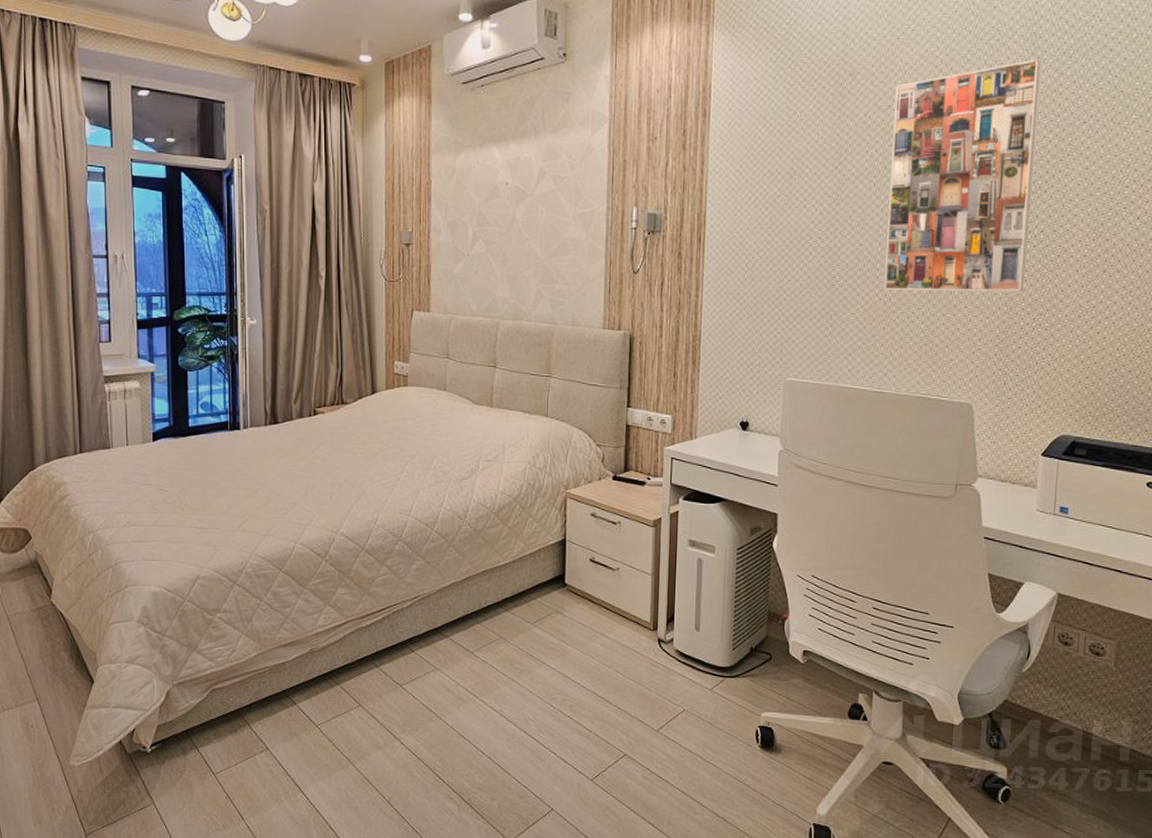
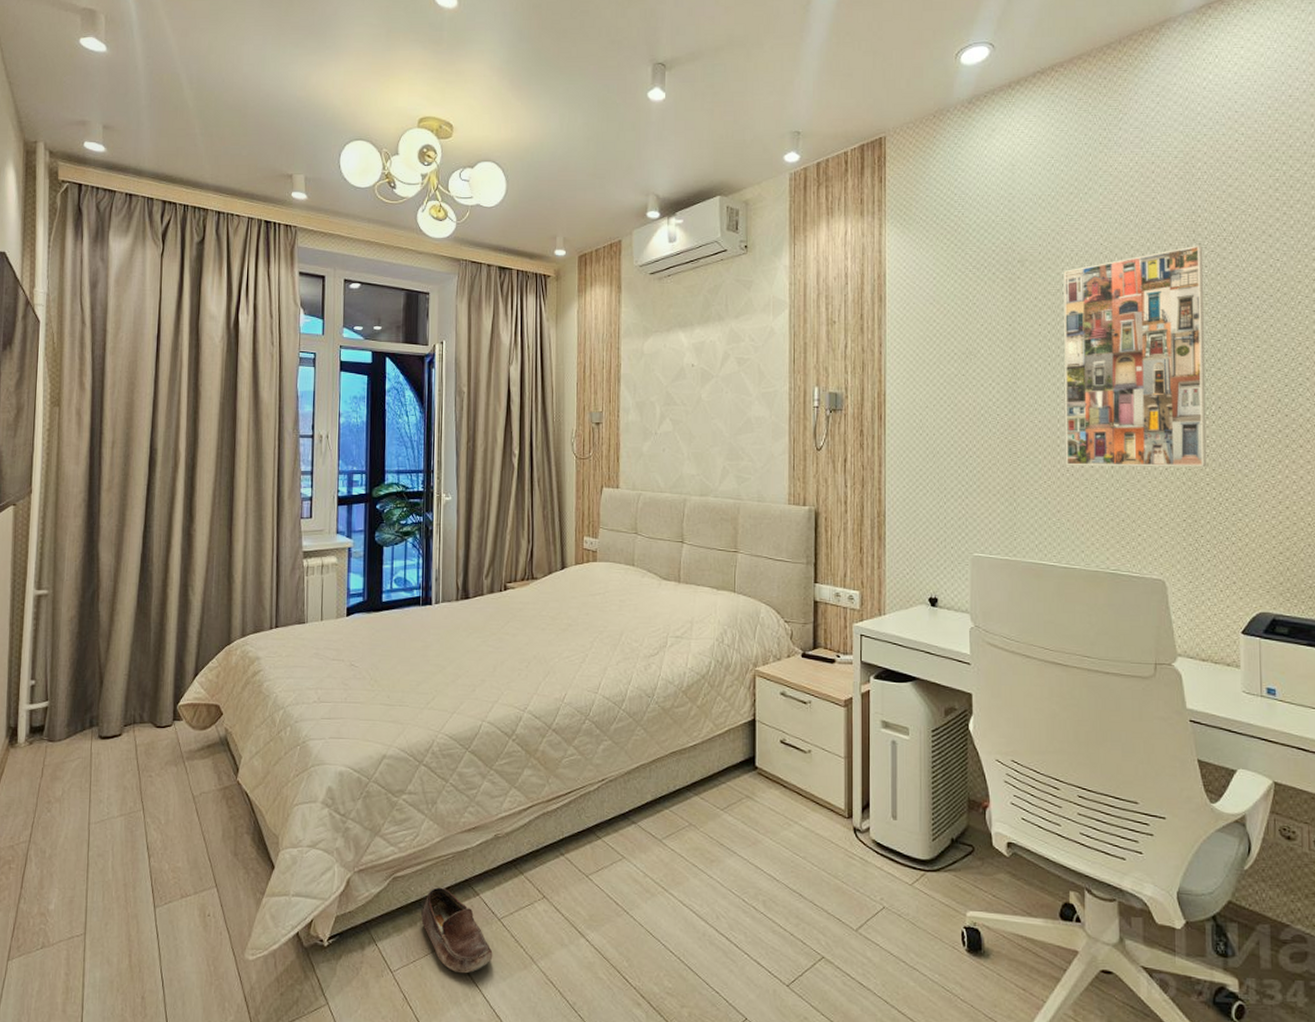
shoe: none [241,698,311,775] -> present [421,887,493,974]

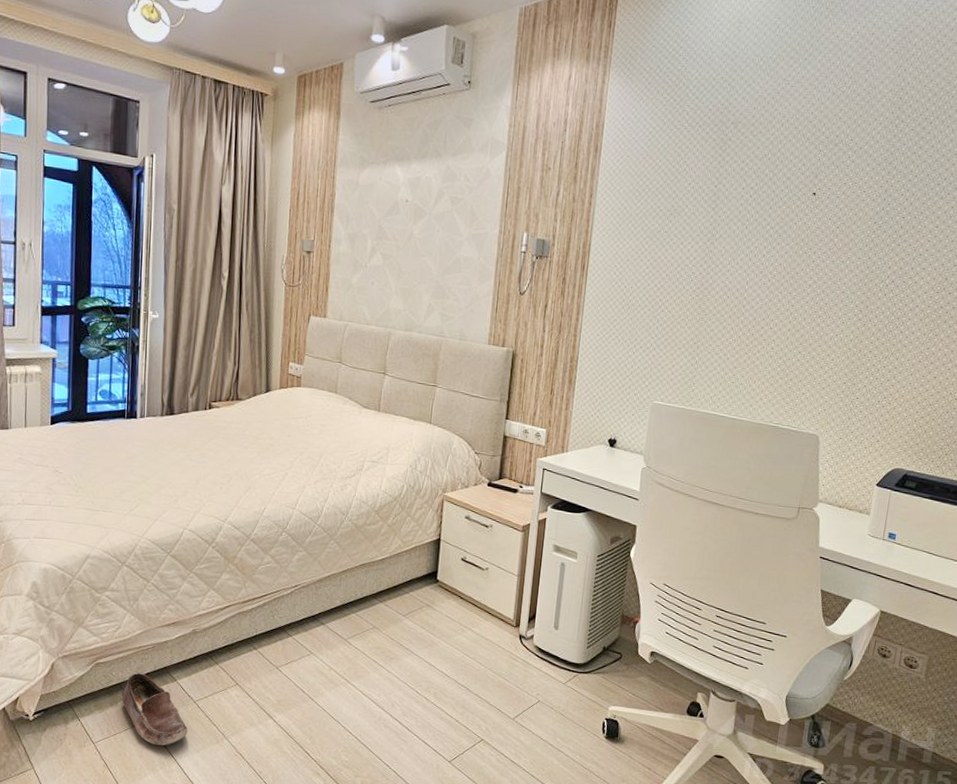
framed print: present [1063,244,1207,466] -> none [748,122,905,335]

